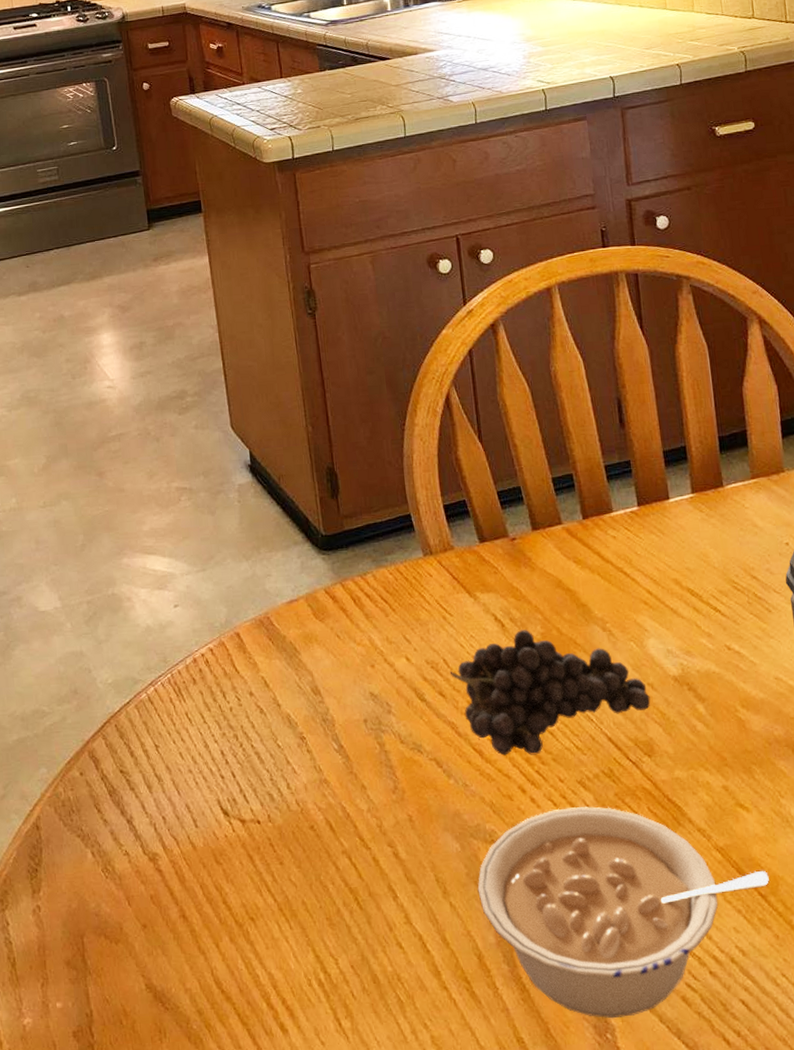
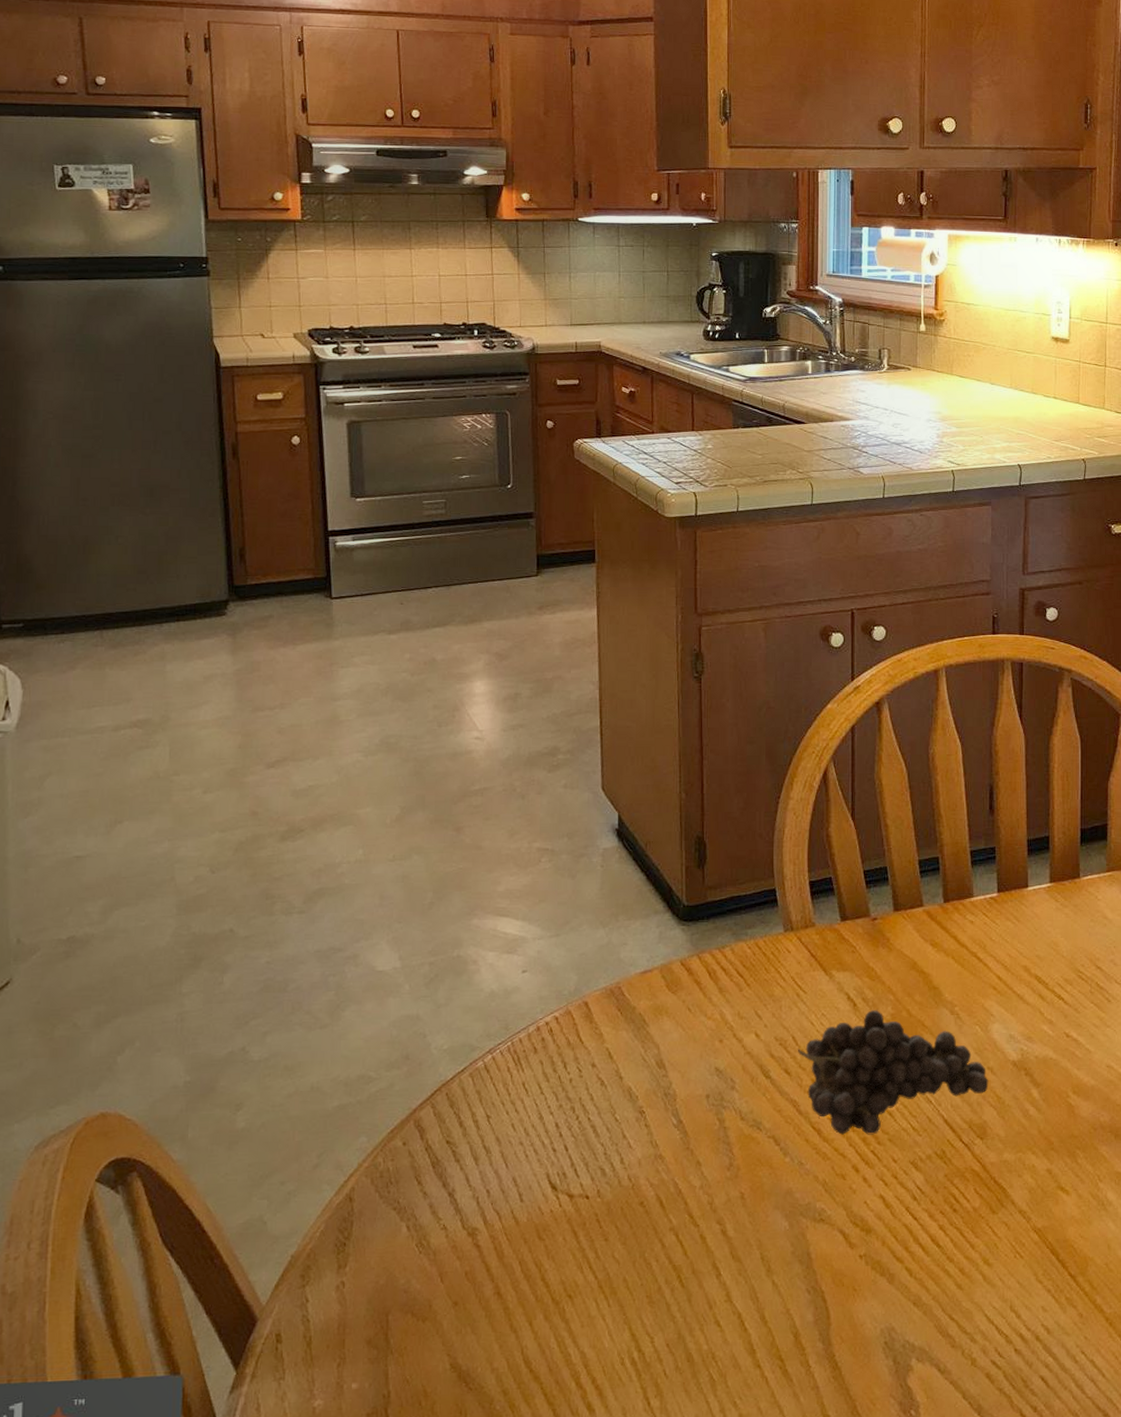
legume: present [477,807,770,1019] -> none [801,1187,1080,1396]

